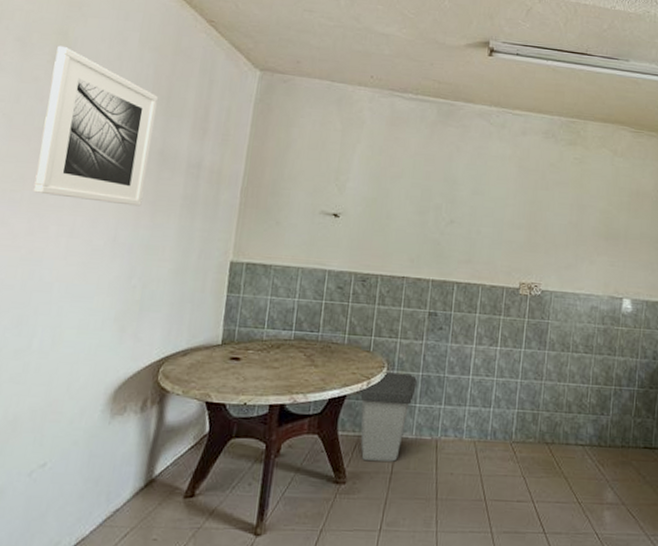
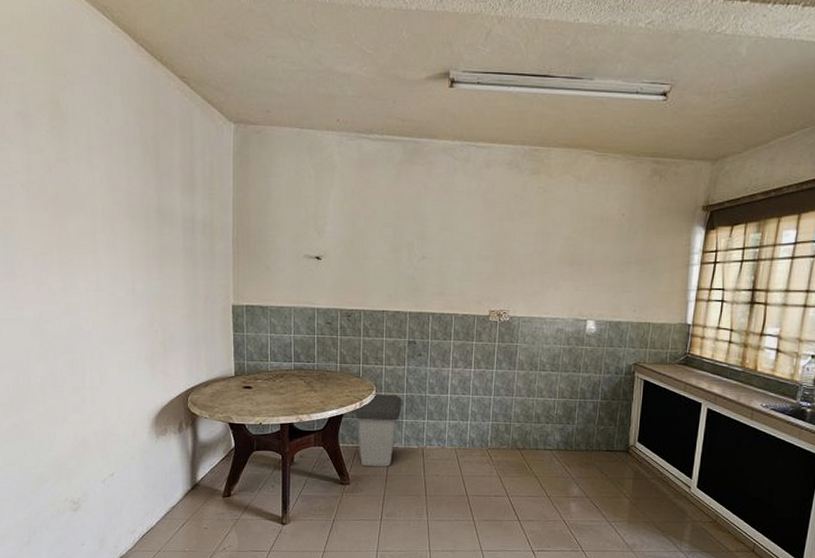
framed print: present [33,45,158,207] -> none [53,115,150,261]

